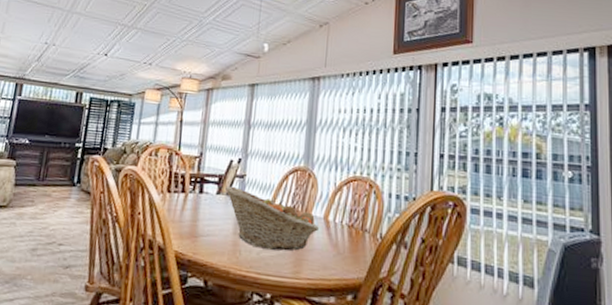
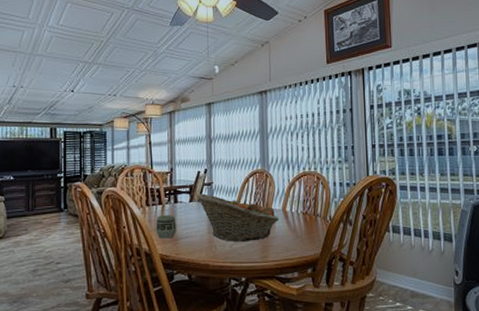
cup: none [174,205,199,234] -> present [156,215,177,239]

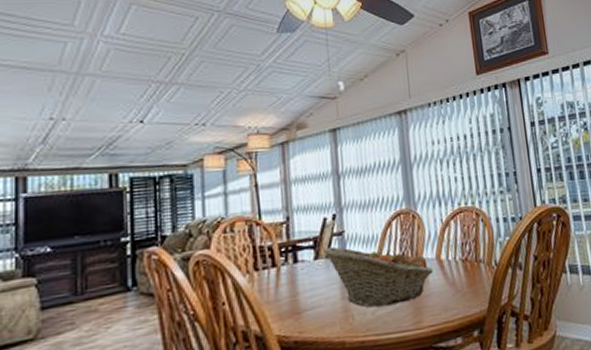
cup: present [156,215,177,239] -> none [268,279,299,314]

